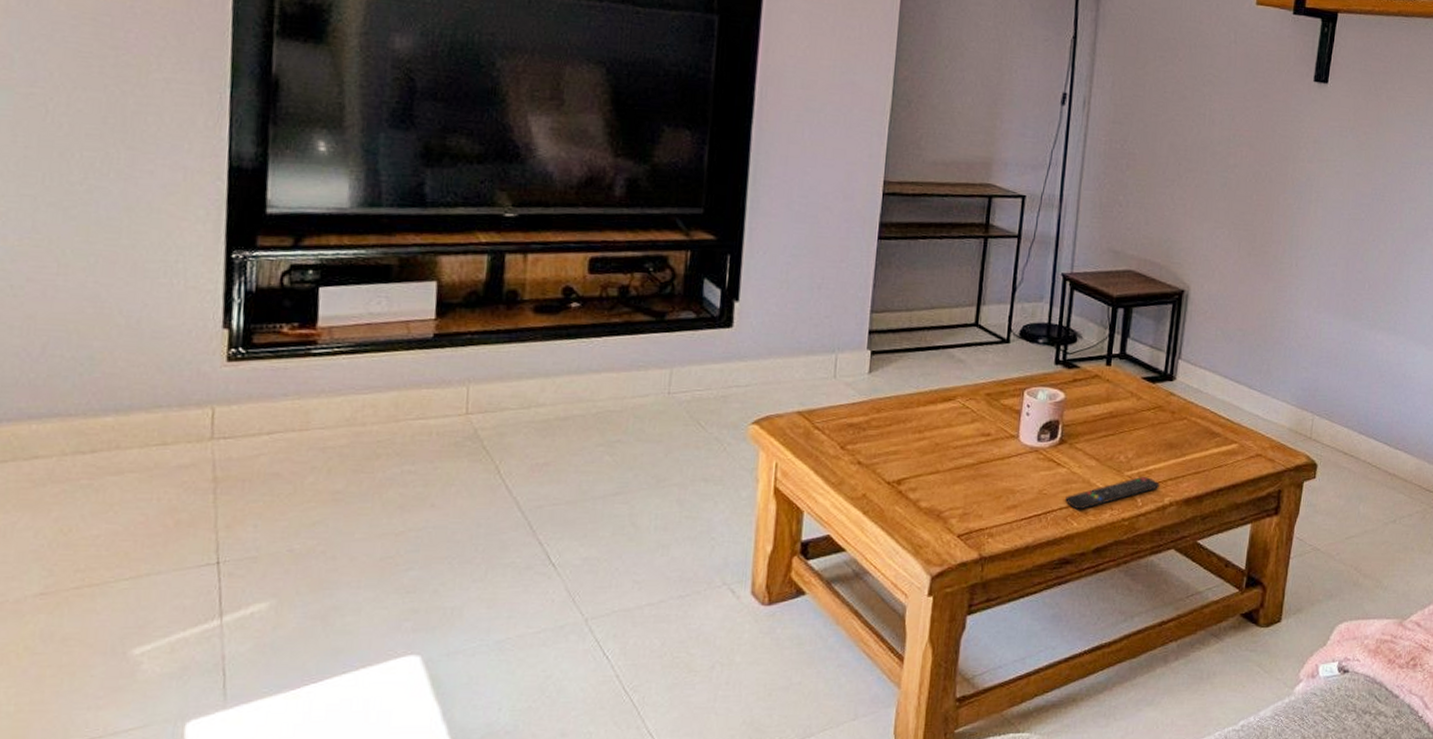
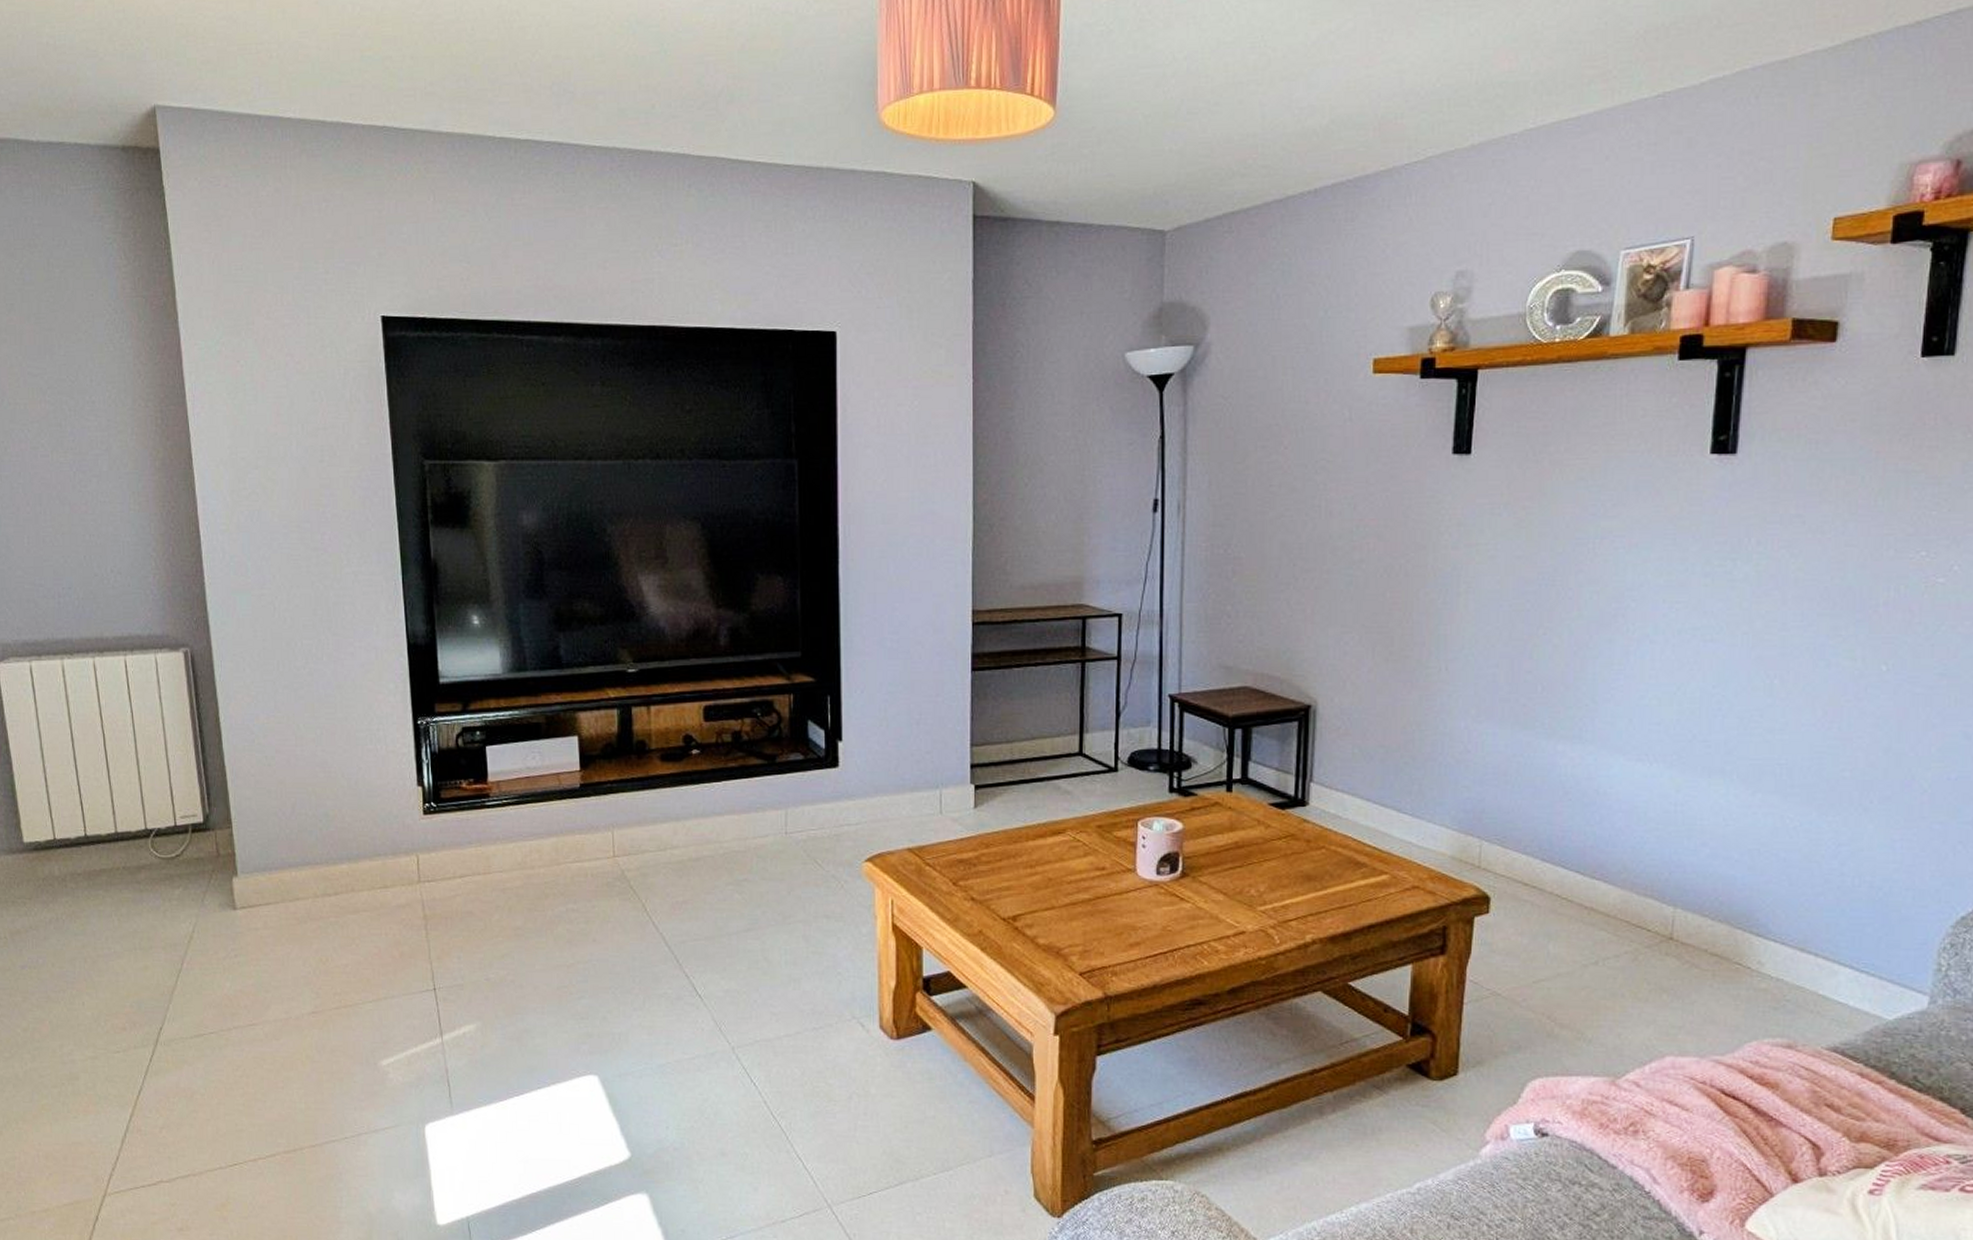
remote control: present [1065,476,1161,510] -> none [1193,911,1300,948]

